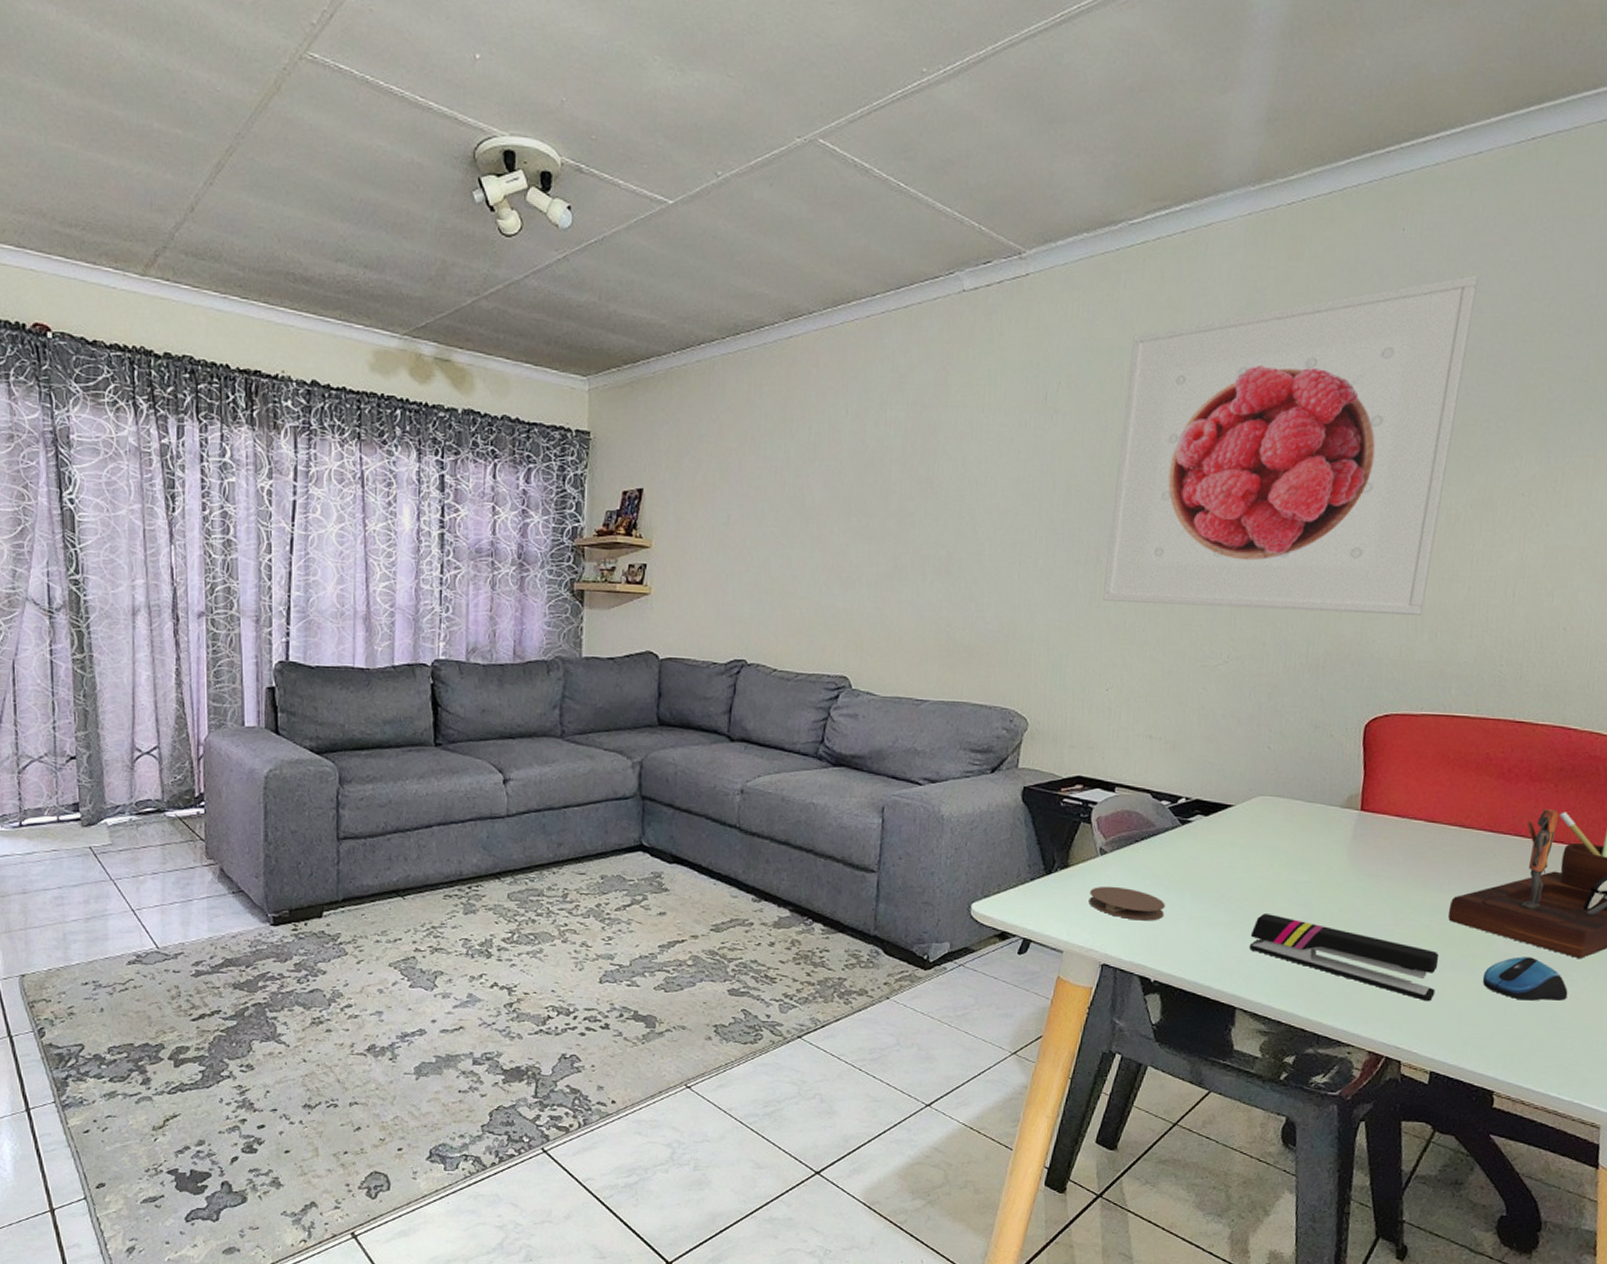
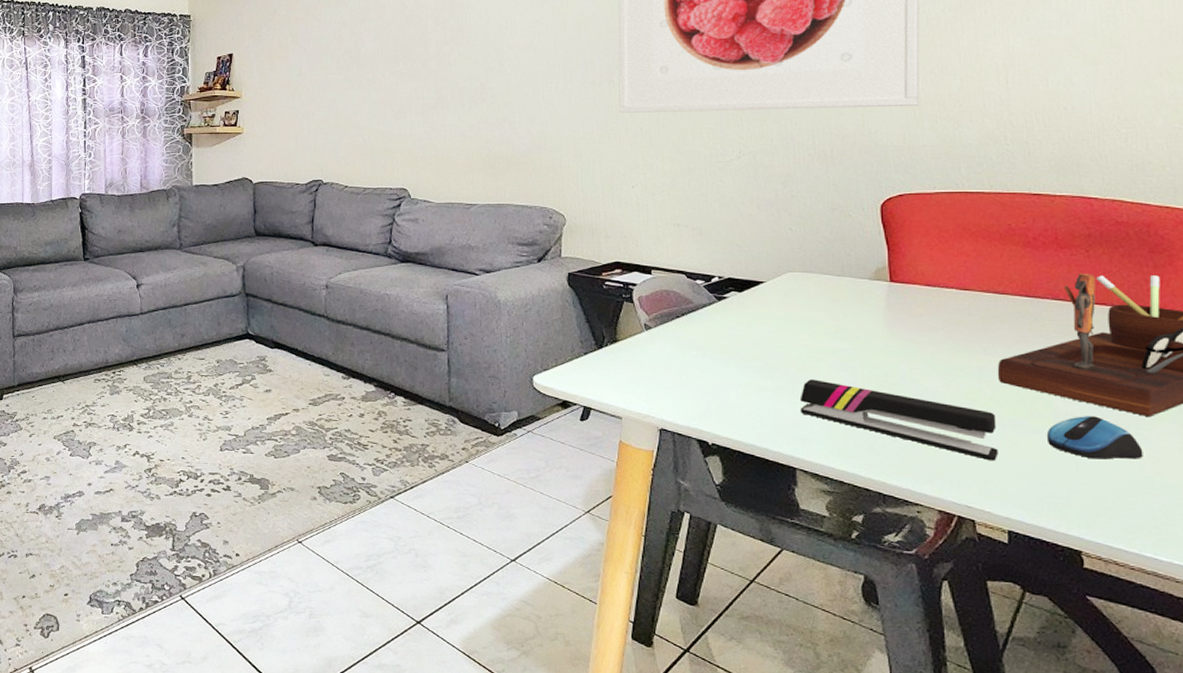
coaster: present [1088,886,1166,921] -> none [640,357,713,389]

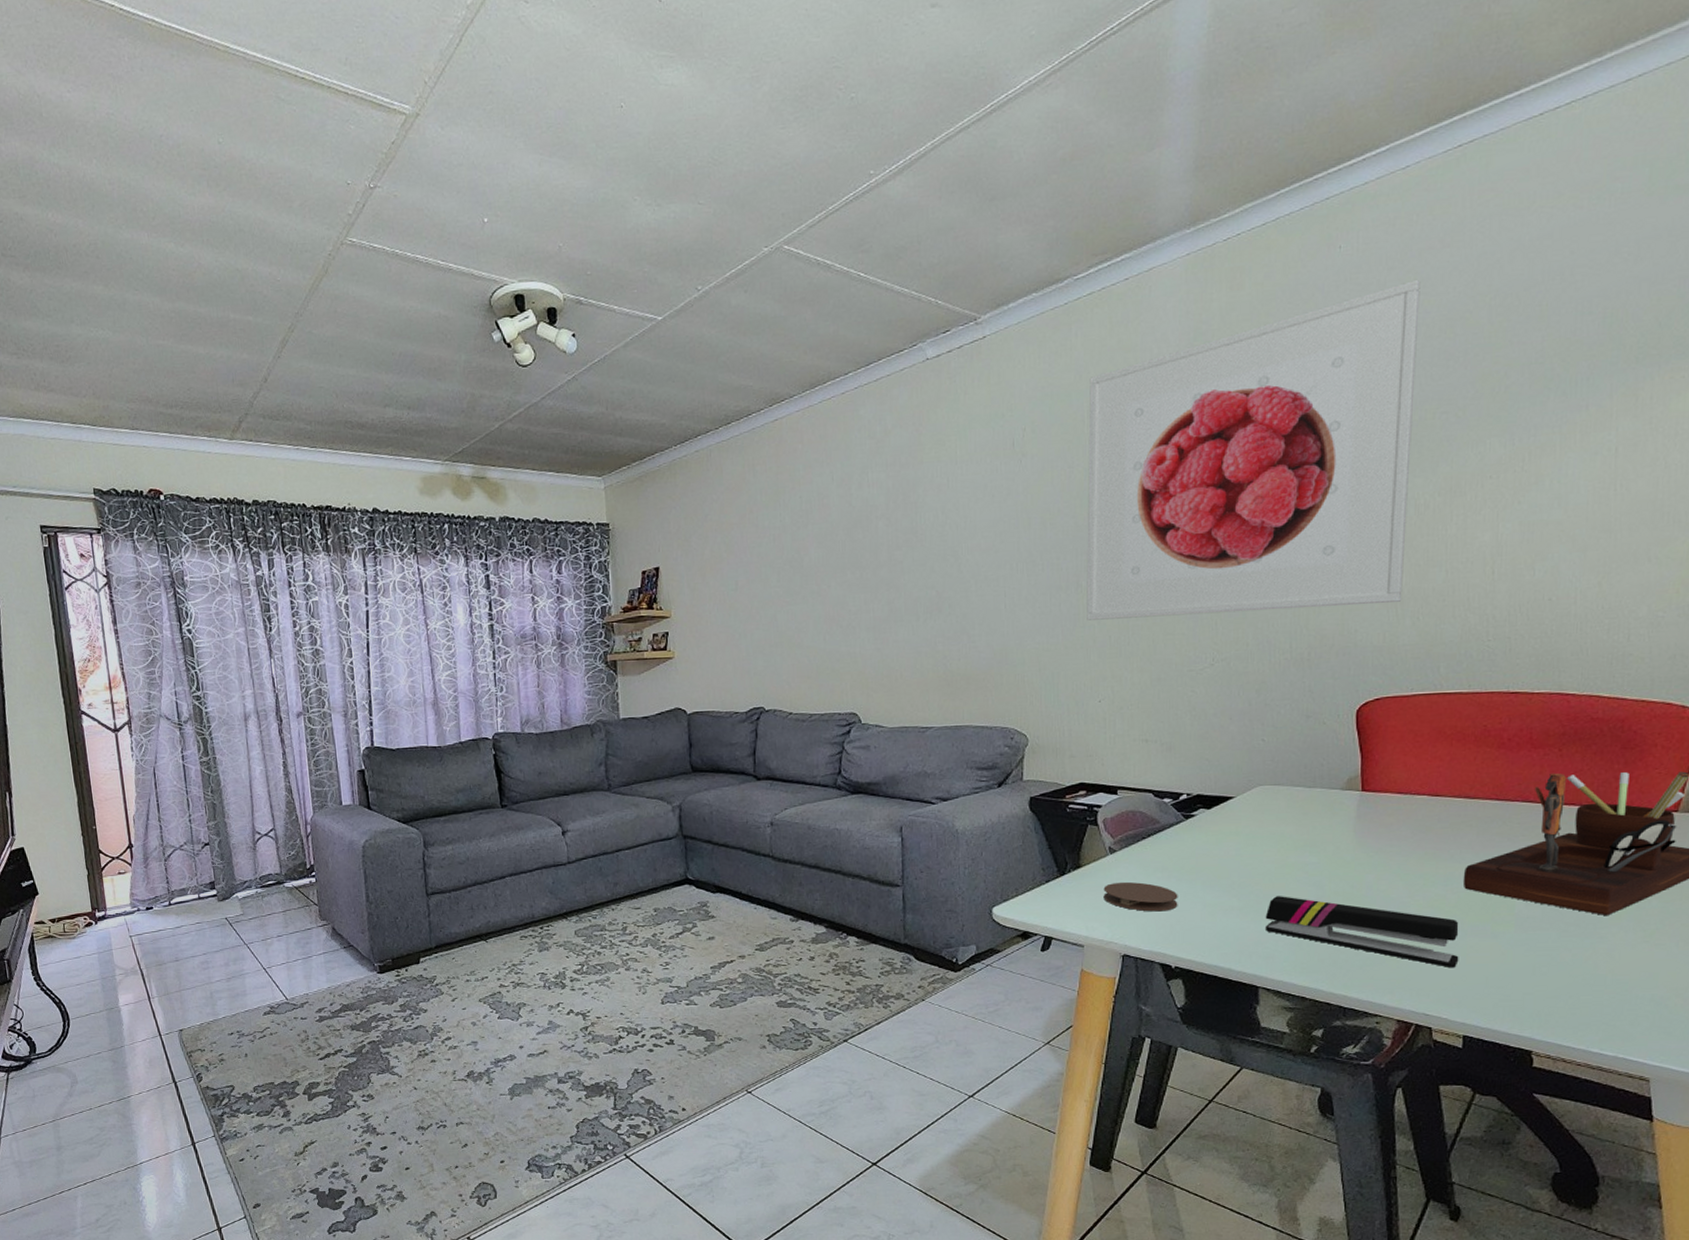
coaster: none [640,357,713,389] -> present [1103,881,1178,912]
computer mouse: present [1046,416,1143,460] -> none [1506,918,1598,961]

